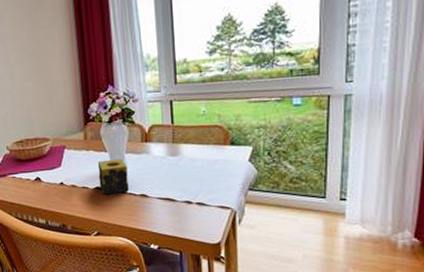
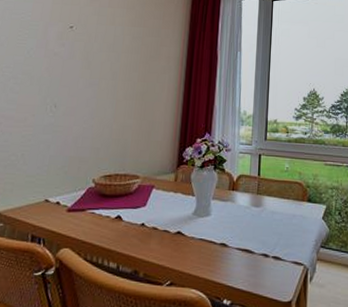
candle: present [97,159,129,195] -> none [181,204,212,241]

